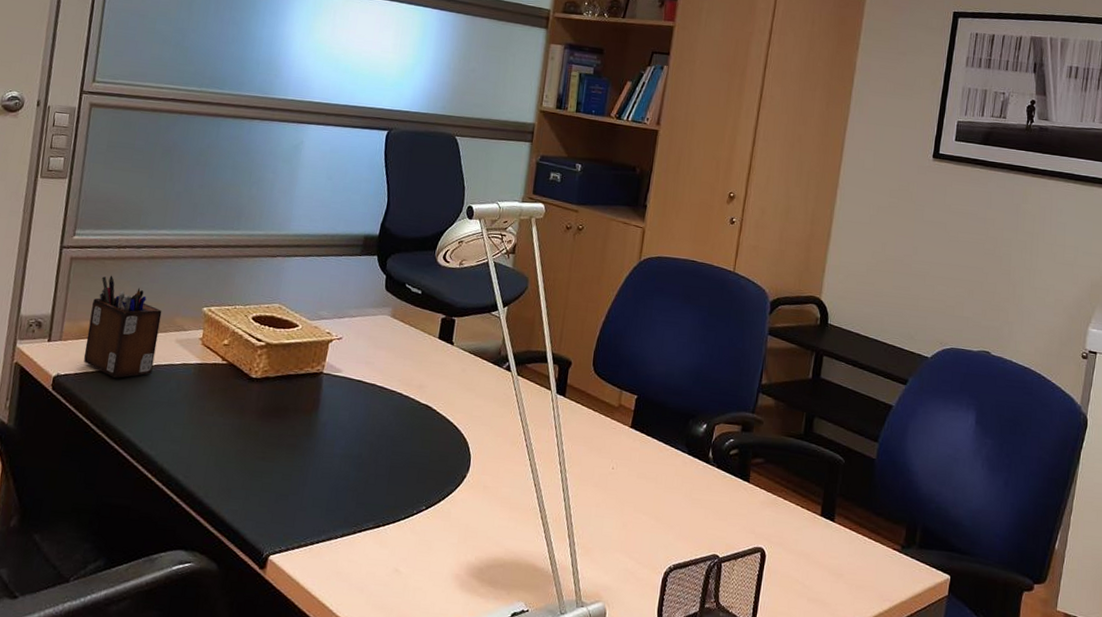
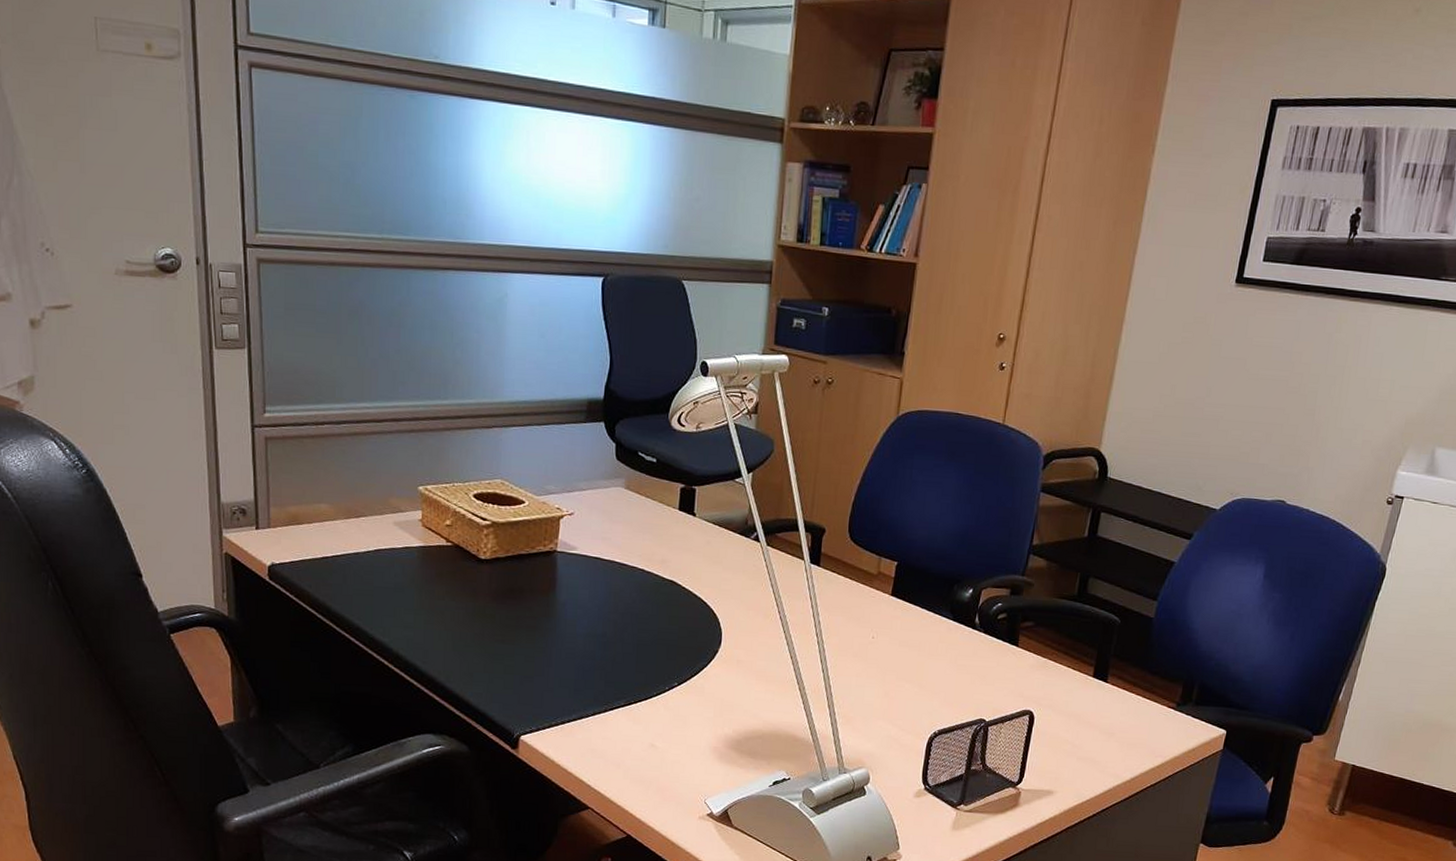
desk organizer: present [83,275,162,378] -> none [297,455,374,565]

